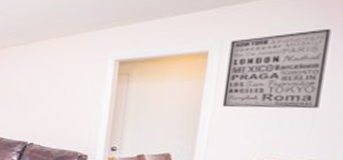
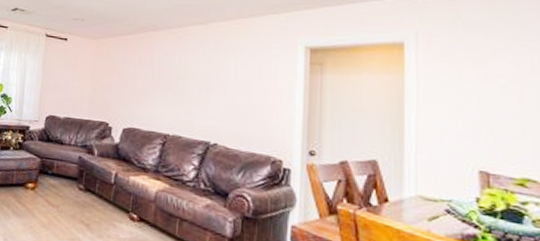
wall art: present [222,28,331,109] -> none [425,24,527,111]

